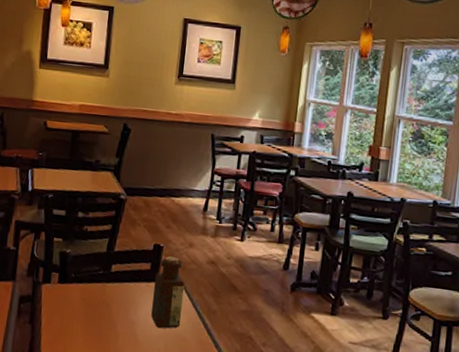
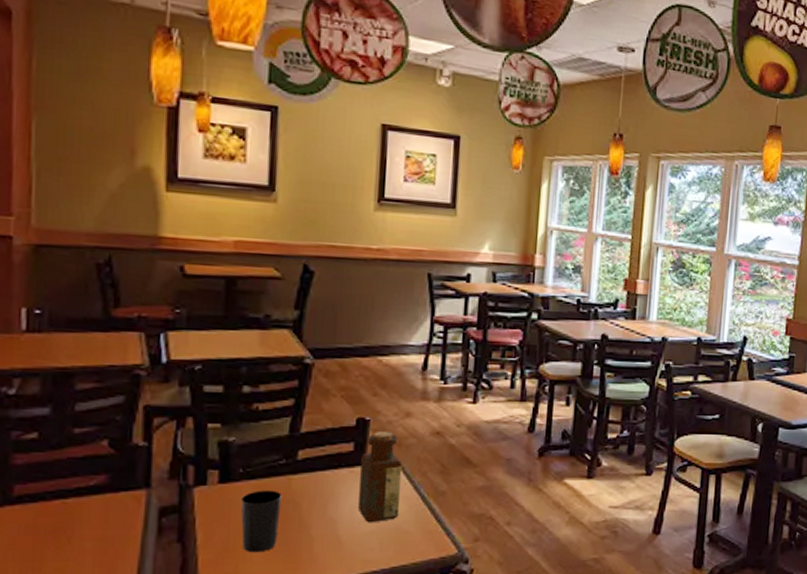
cup: none [70,292,99,340] -> present [240,490,282,553]

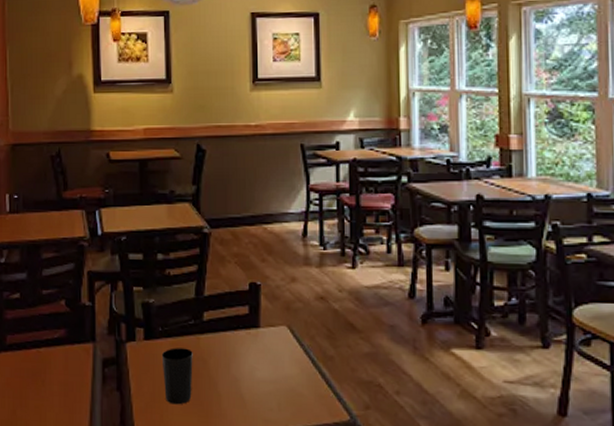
bottle: present [358,430,403,523] -> none [256,294,293,384]

